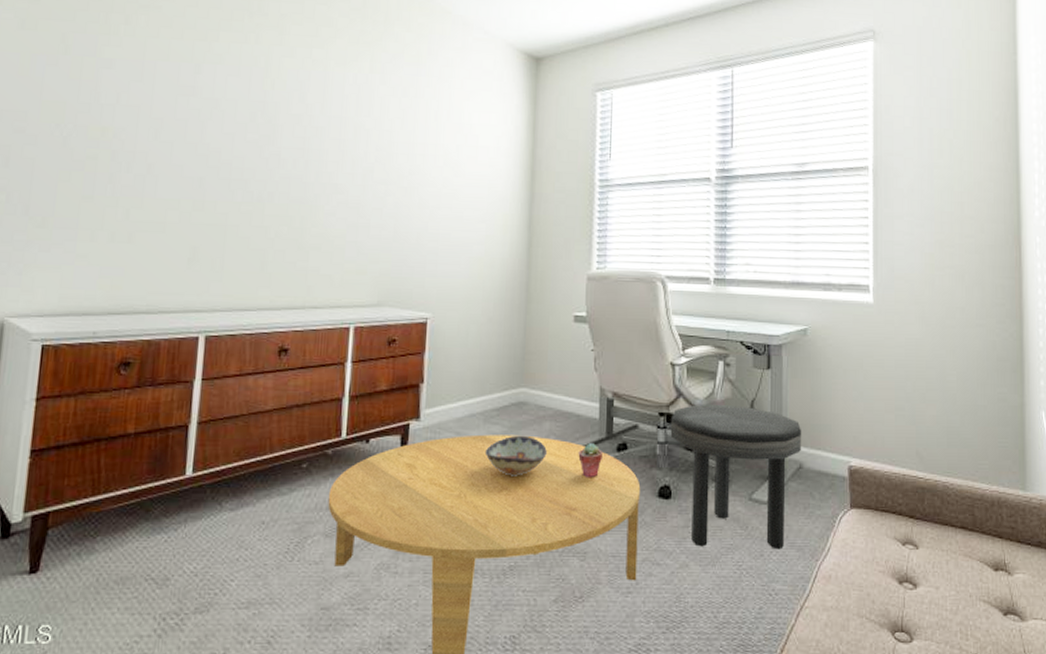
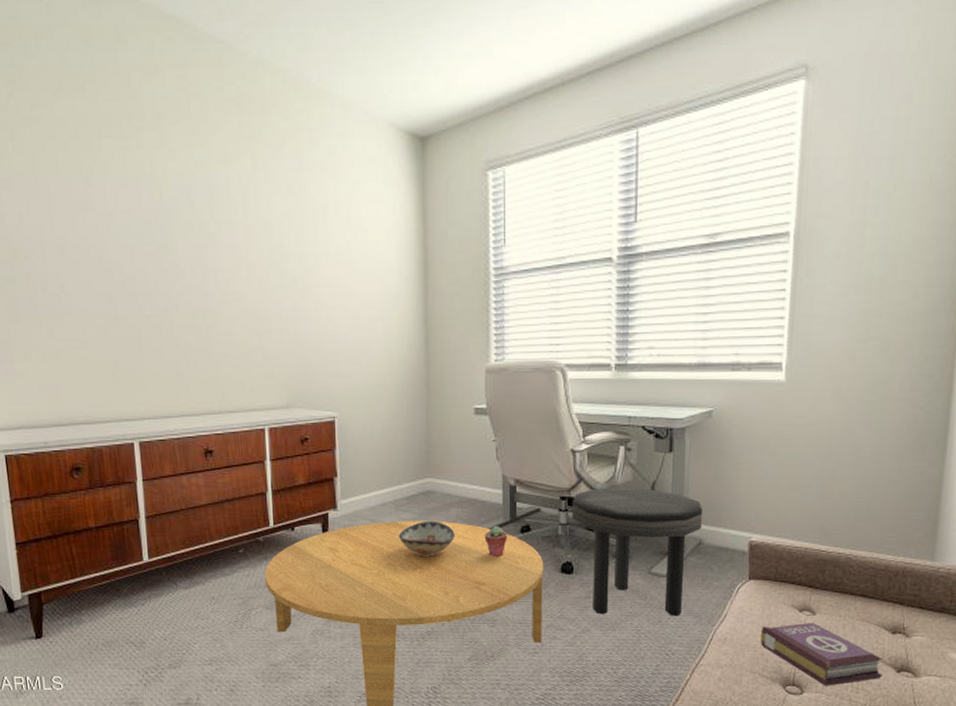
book: none [865,557,990,632] -> present [760,622,884,686]

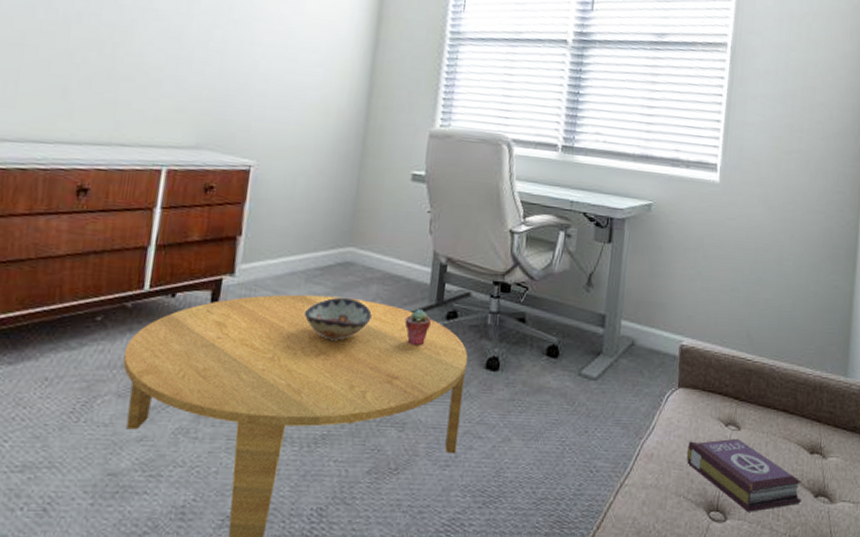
side table: present [571,488,703,617] -> none [503,275,638,427]

